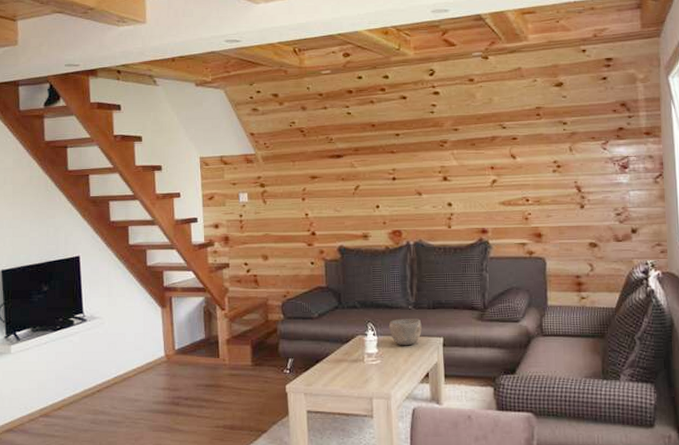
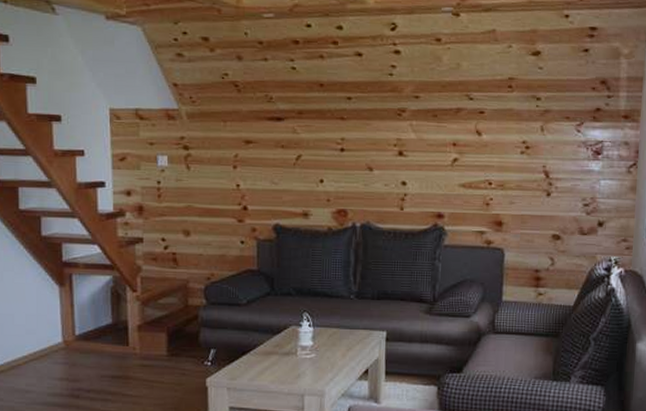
bowl: present [388,319,422,346] -> none [326,309,364,339]

